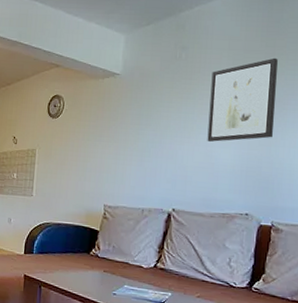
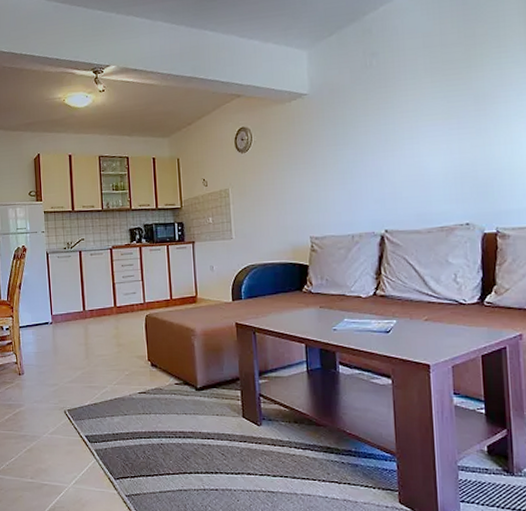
wall art: present [207,57,278,143] -> none [408,48,485,153]

